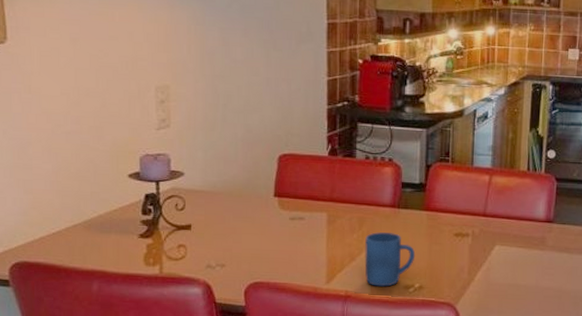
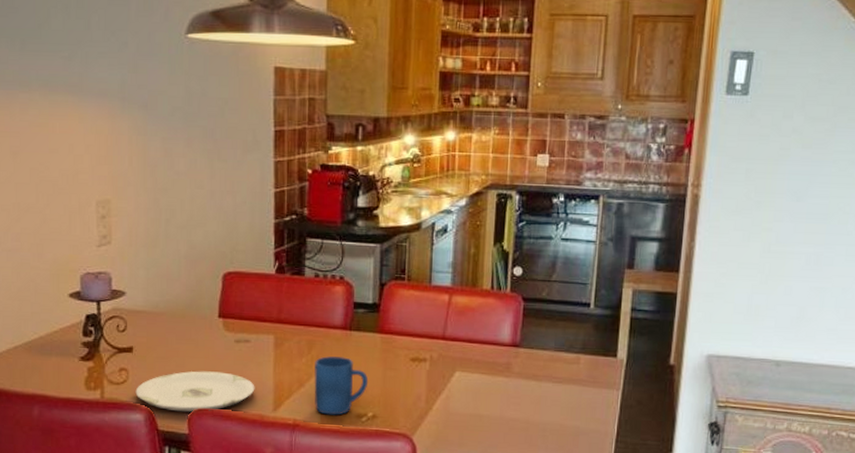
plate: none [193,246,309,286] -> present [135,371,255,413]

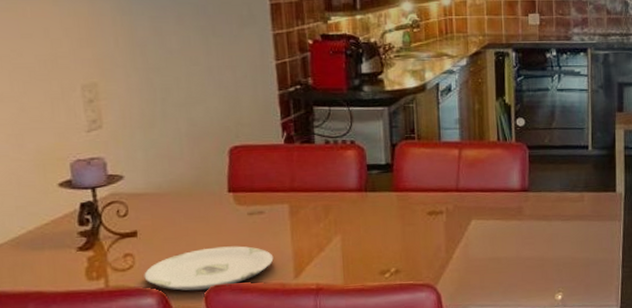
mug: present [314,356,369,415] -> none [333,218,389,276]

